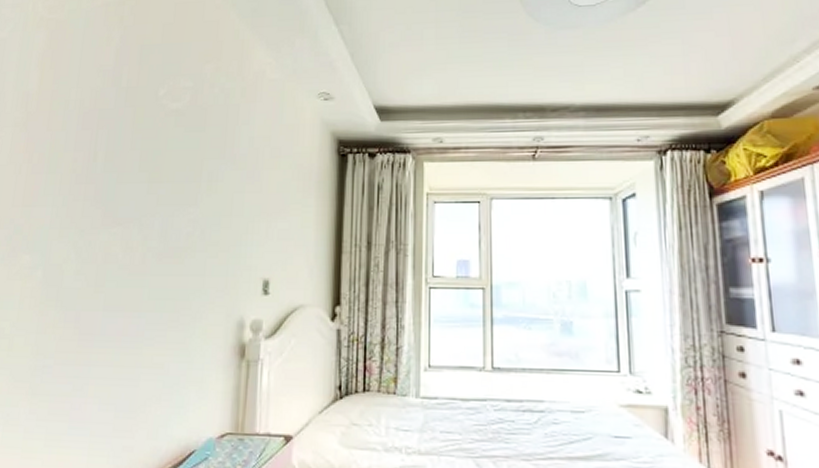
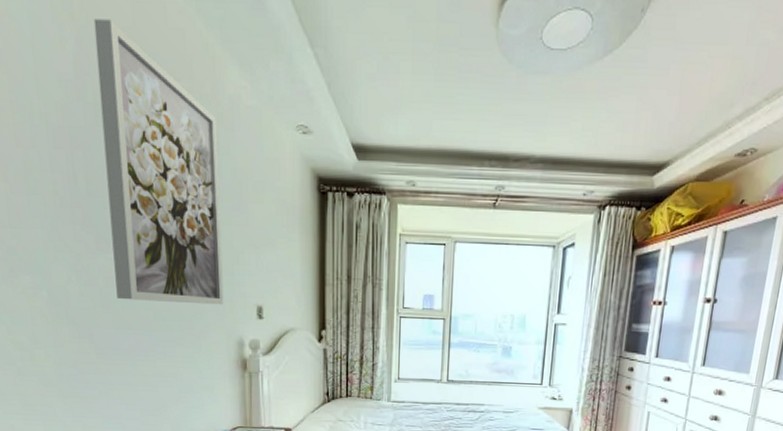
wall art: none [113,19,240,280] -> present [93,19,224,305]

